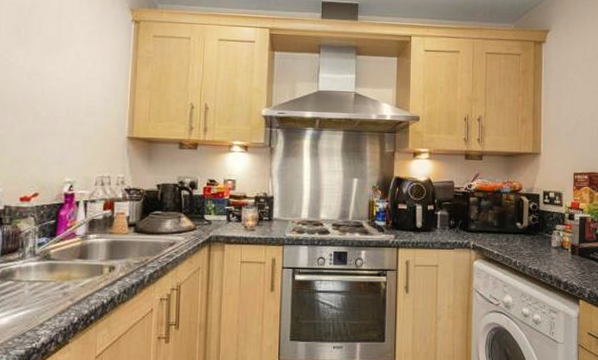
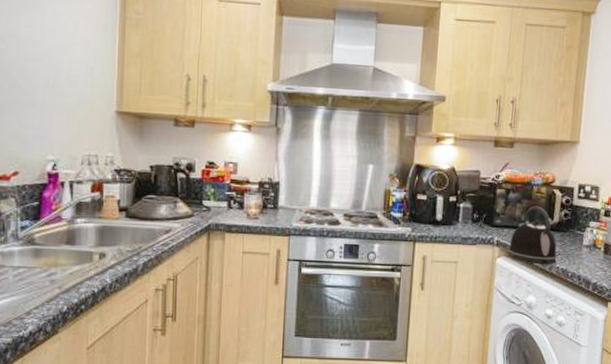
kettle: none [483,212,529,265] -> present [508,206,557,264]

